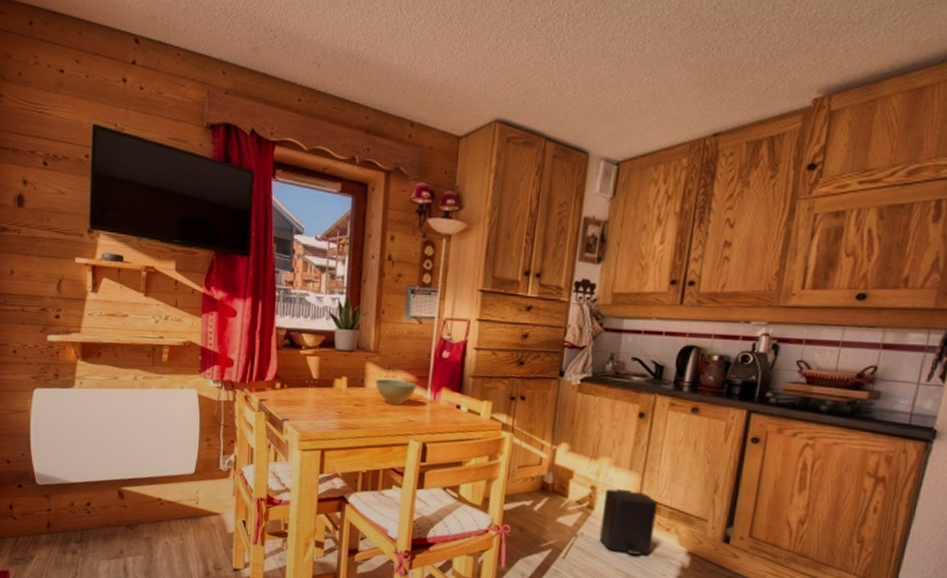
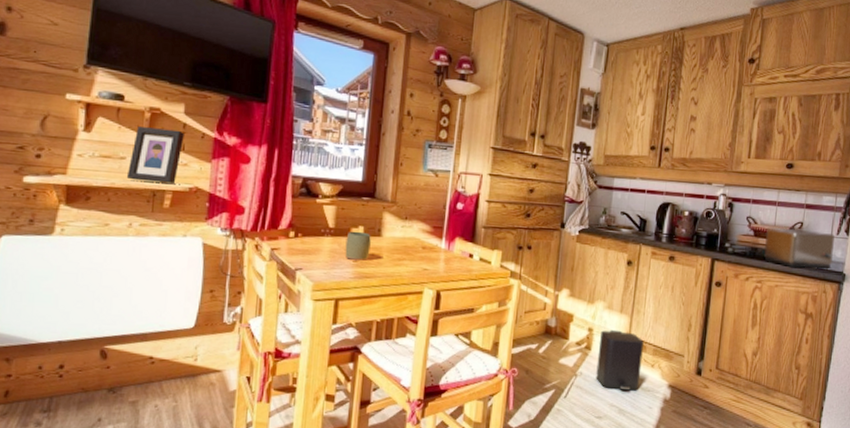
picture frame: none [129,285,176,340] -> present [126,127,184,185]
potted plant: present [328,294,370,352] -> none [346,145,388,202]
mug: none [329,381,355,411] -> present [345,231,371,261]
bowl: present [375,379,418,406] -> none [392,228,433,255]
toaster: none [819,373,924,423] -> present [764,228,835,269]

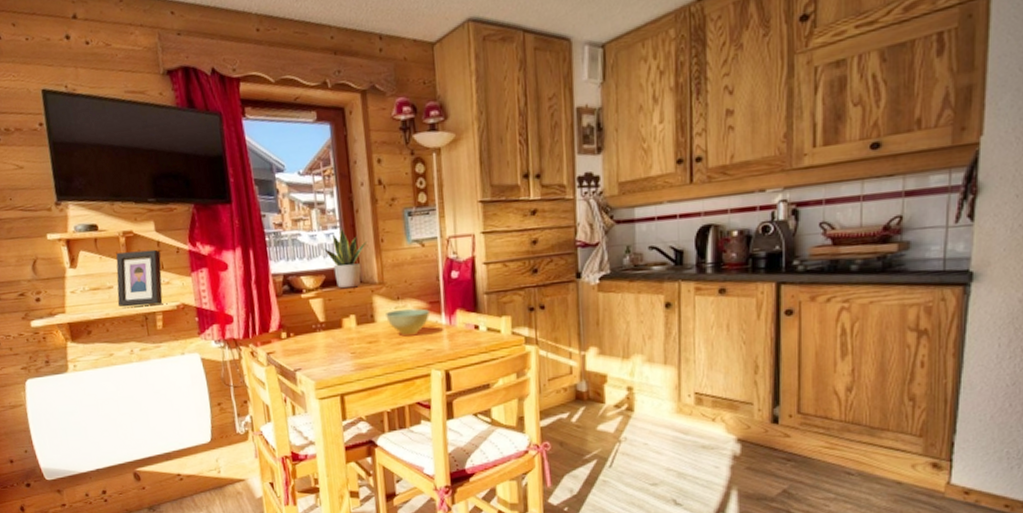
mug: present [345,231,371,261] -> none [339,320,367,352]
potted plant: none [346,145,388,202] -> present [324,227,368,289]
bowl: none [392,228,433,255] -> present [386,308,431,337]
pedal bin: present [596,329,644,391] -> none [642,384,700,453]
toaster: present [764,228,835,269] -> none [848,222,953,277]

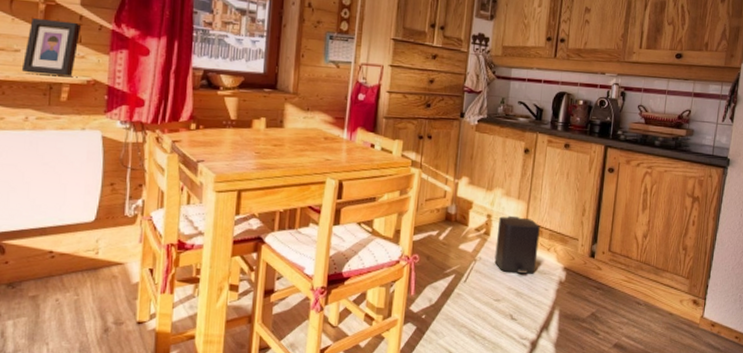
potted plant: present [324,227,368,289] -> none [248,37,290,94]
bowl: present [386,308,431,337] -> none [294,120,335,145]
pedal bin: none [642,384,700,453] -> present [494,215,540,274]

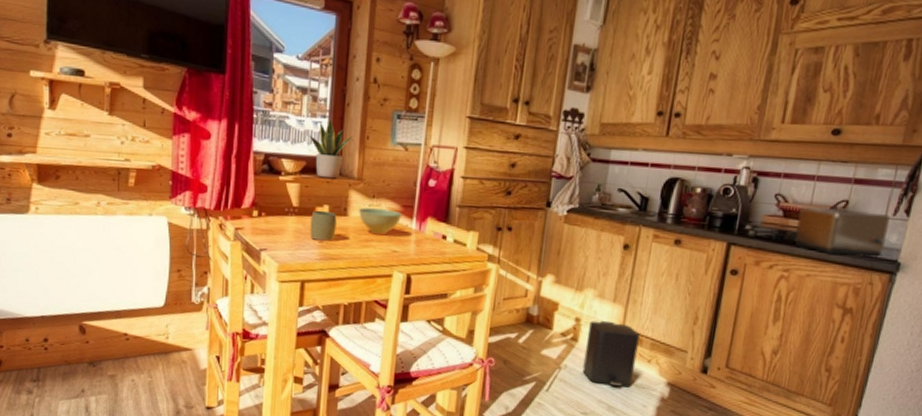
picture frame: present [21,18,81,77] -> none [92,103,144,163]
mug: none [247,122,273,152] -> present [310,210,337,241]
potted plant: none [248,37,290,94] -> present [309,117,354,179]
bowl: none [294,120,335,145] -> present [359,207,403,236]
toaster: none [654,115,720,154] -> present [794,207,890,256]

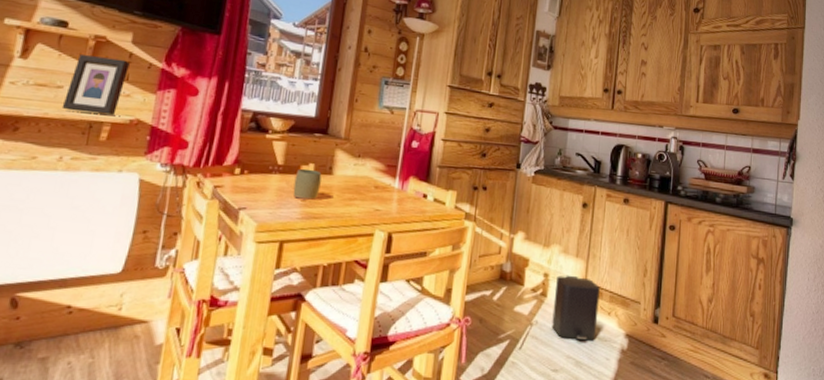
picture frame: none [92,103,144,163] -> present [61,55,130,116]
potted plant: present [309,117,354,179] -> none [300,80,343,139]
bowl: present [359,207,403,236] -> none [343,166,387,194]
toaster: present [794,207,890,256] -> none [714,171,781,213]

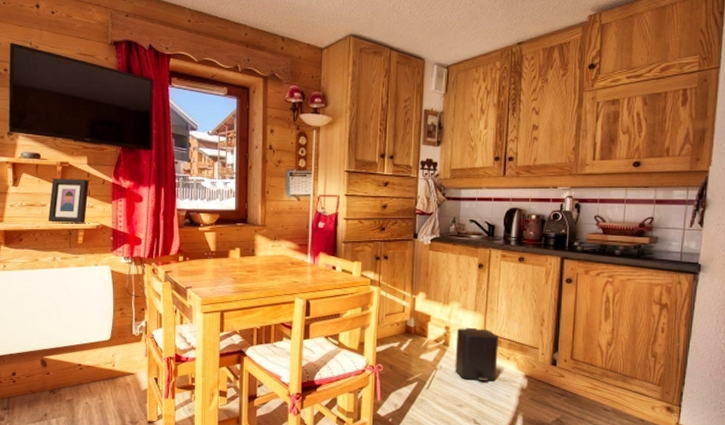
mug: present [292,168,322,200] -> none [226,252,247,277]

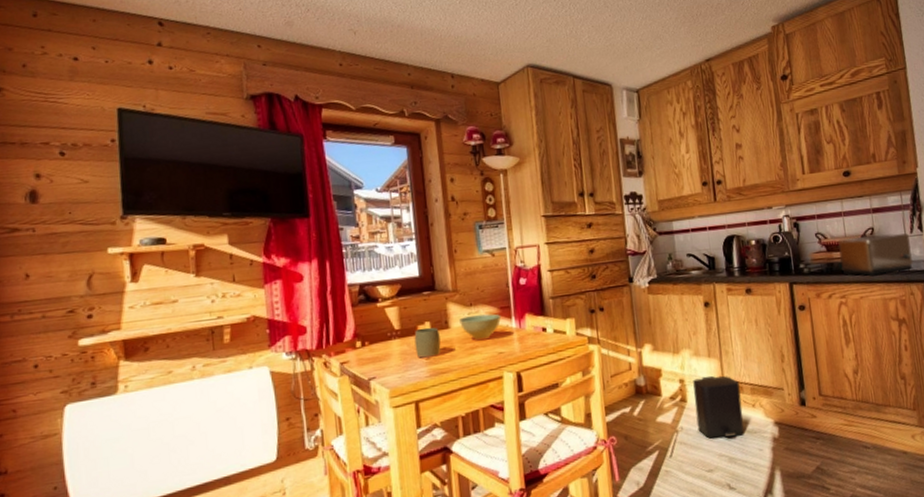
picture frame: present [48,179,89,224] -> none [181,262,233,322]
mug: none [226,252,247,277] -> present [414,327,441,358]
bowl: none [264,248,299,270] -> present [459,314,502,341]
toaster: none [613,224,688,262] -> present [837,233,914,276]

